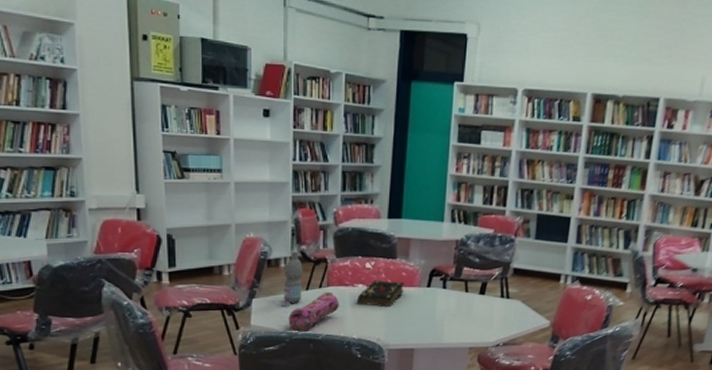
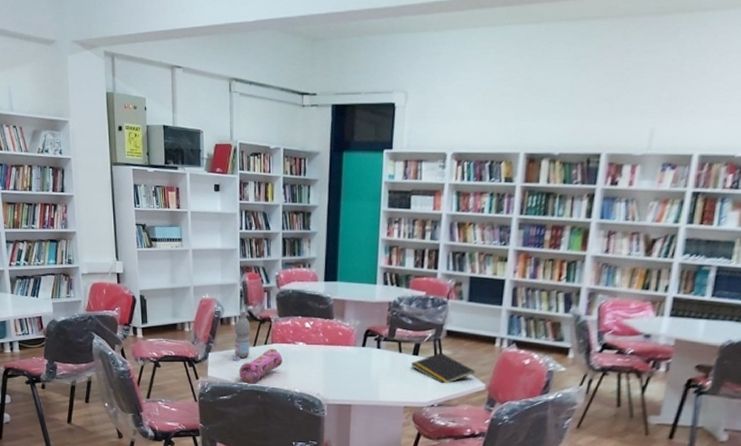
book: present [358,280,404,307] -> none [299,339,341,365]
notepad: none [476,290,540,323] -> present [410,352,475,384]

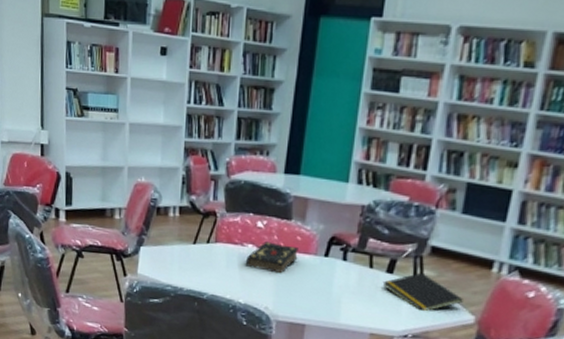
water bottle: present [233,311,251,362] -> none [168,201,192,260]
pencil case: present [239,348,282,384] -> none [174,248,227,288]
book: none [299,339,341,365] -> present [246,241,299,274]

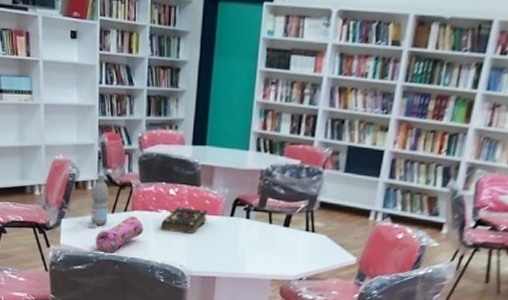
water bottle: none [168,201,192,260] -> present [89,174,109,230]
pencil case: none [174,248,227,288] -> present [95,216,143,253]
notepad: present [382,272,463,312] -> none [280,224,347,257]

